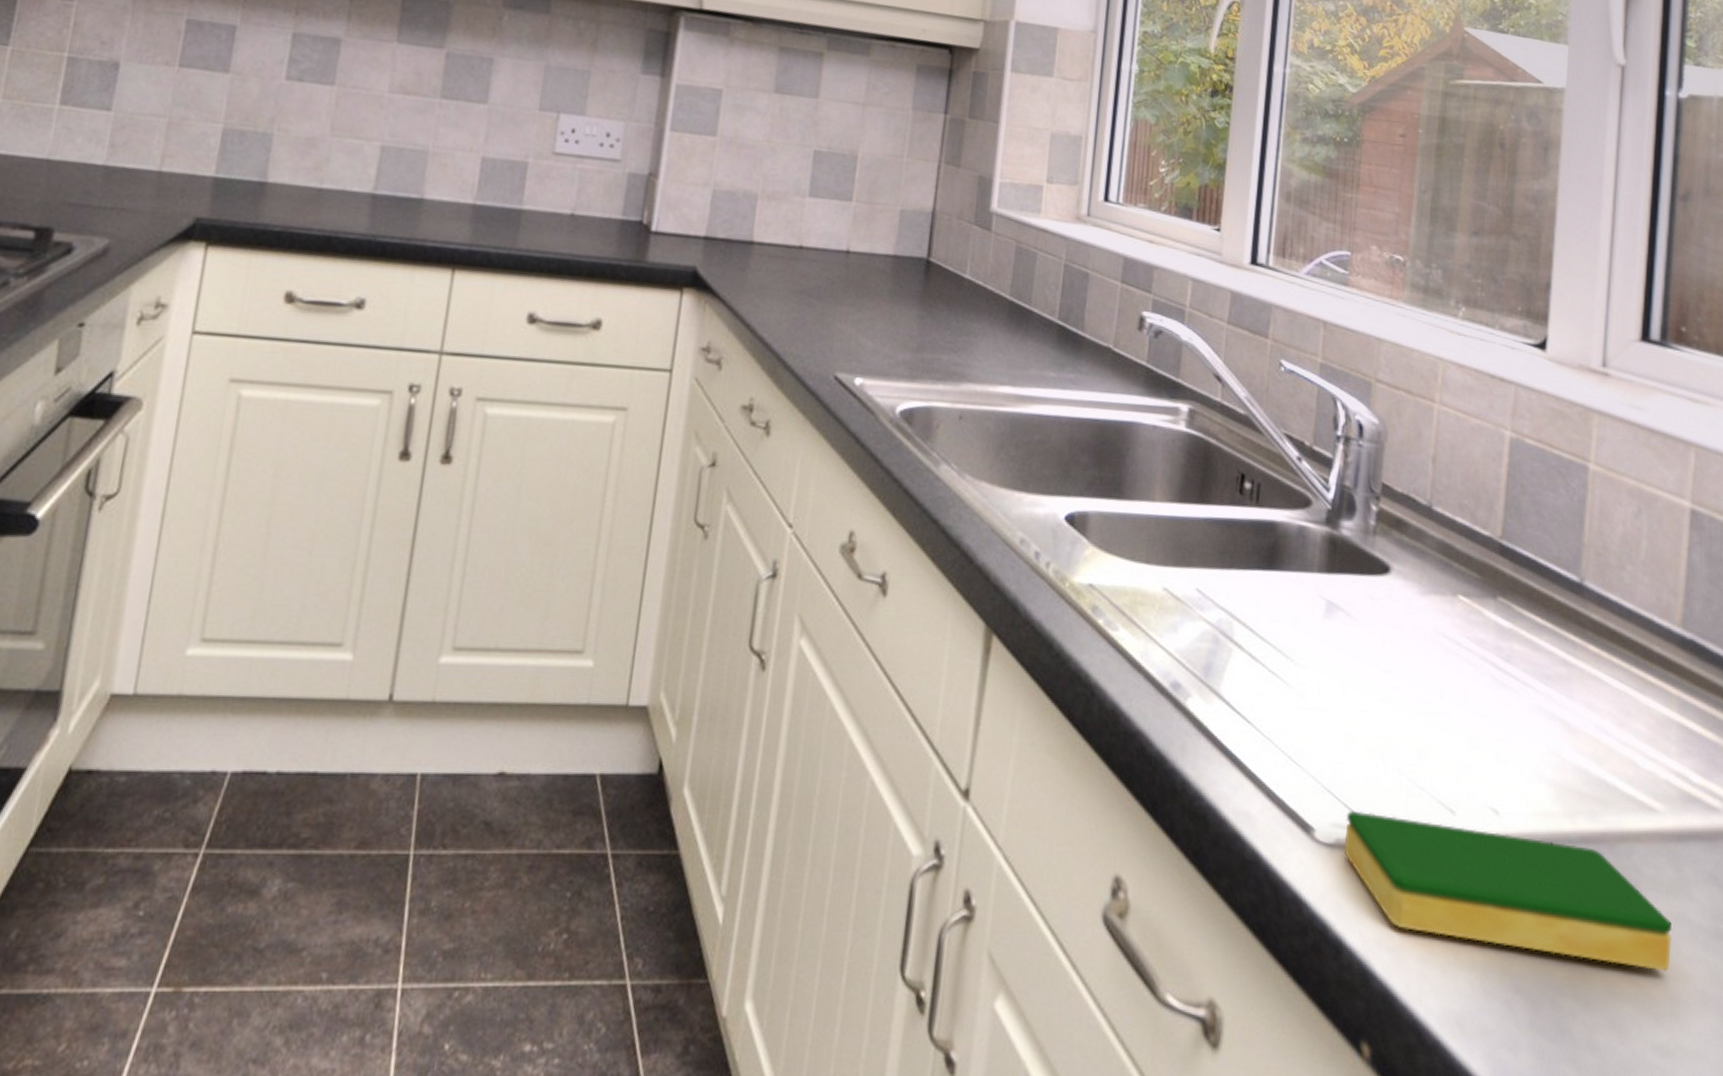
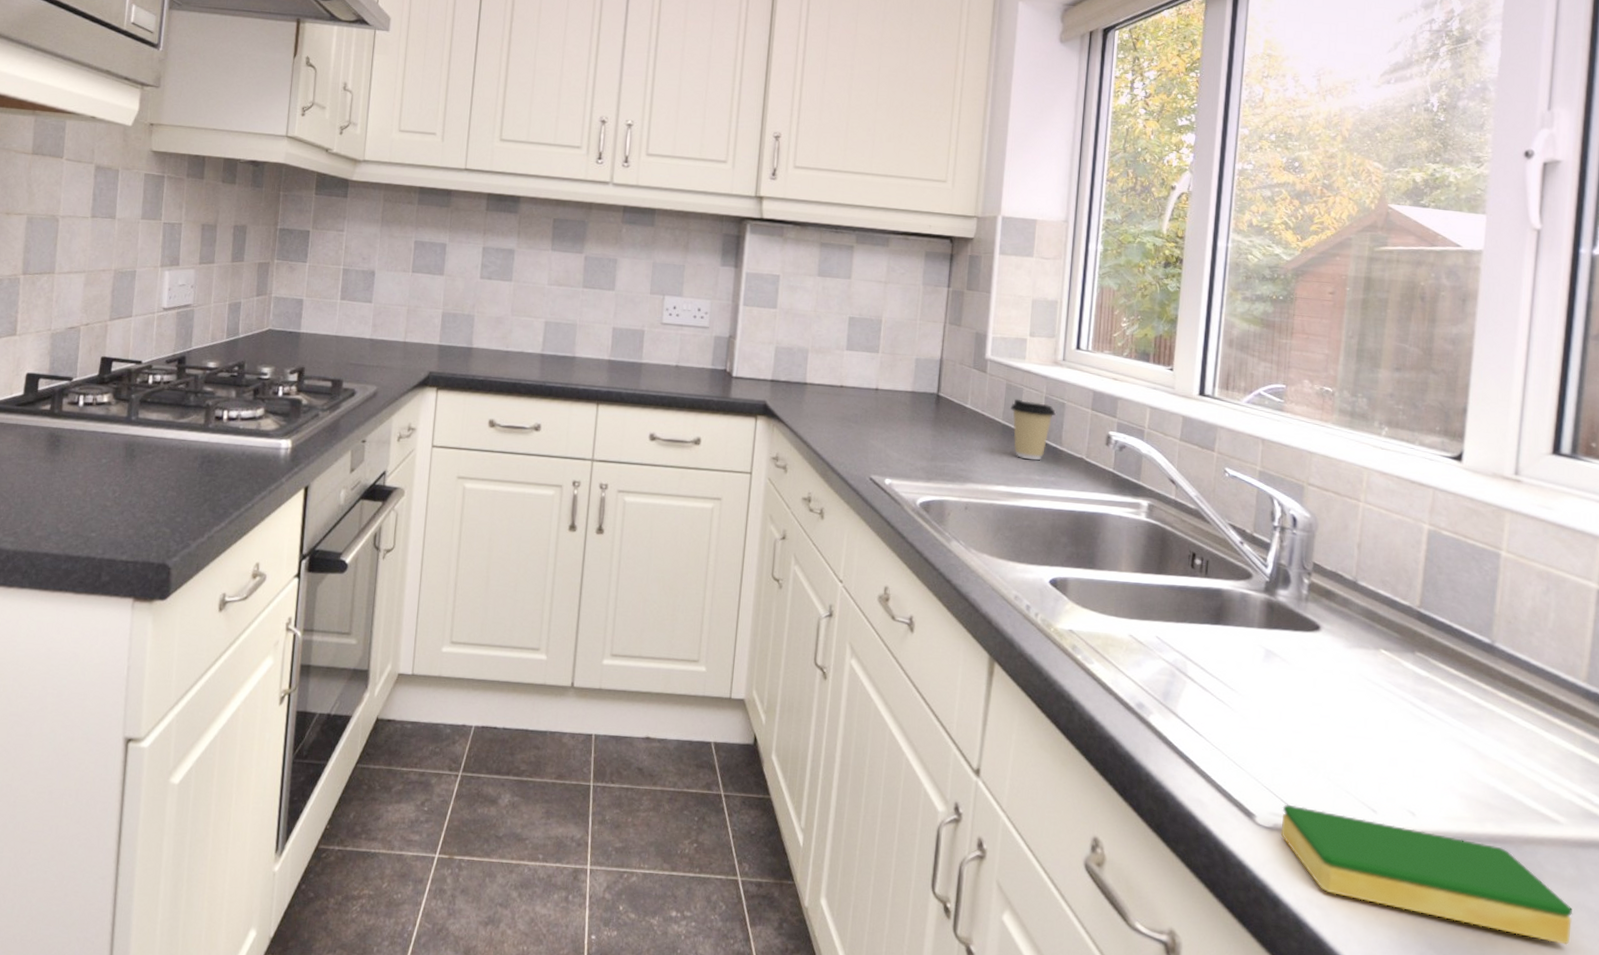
coffee cup: none [1021,266,1077,351] -> present [1011,399,1056,461]

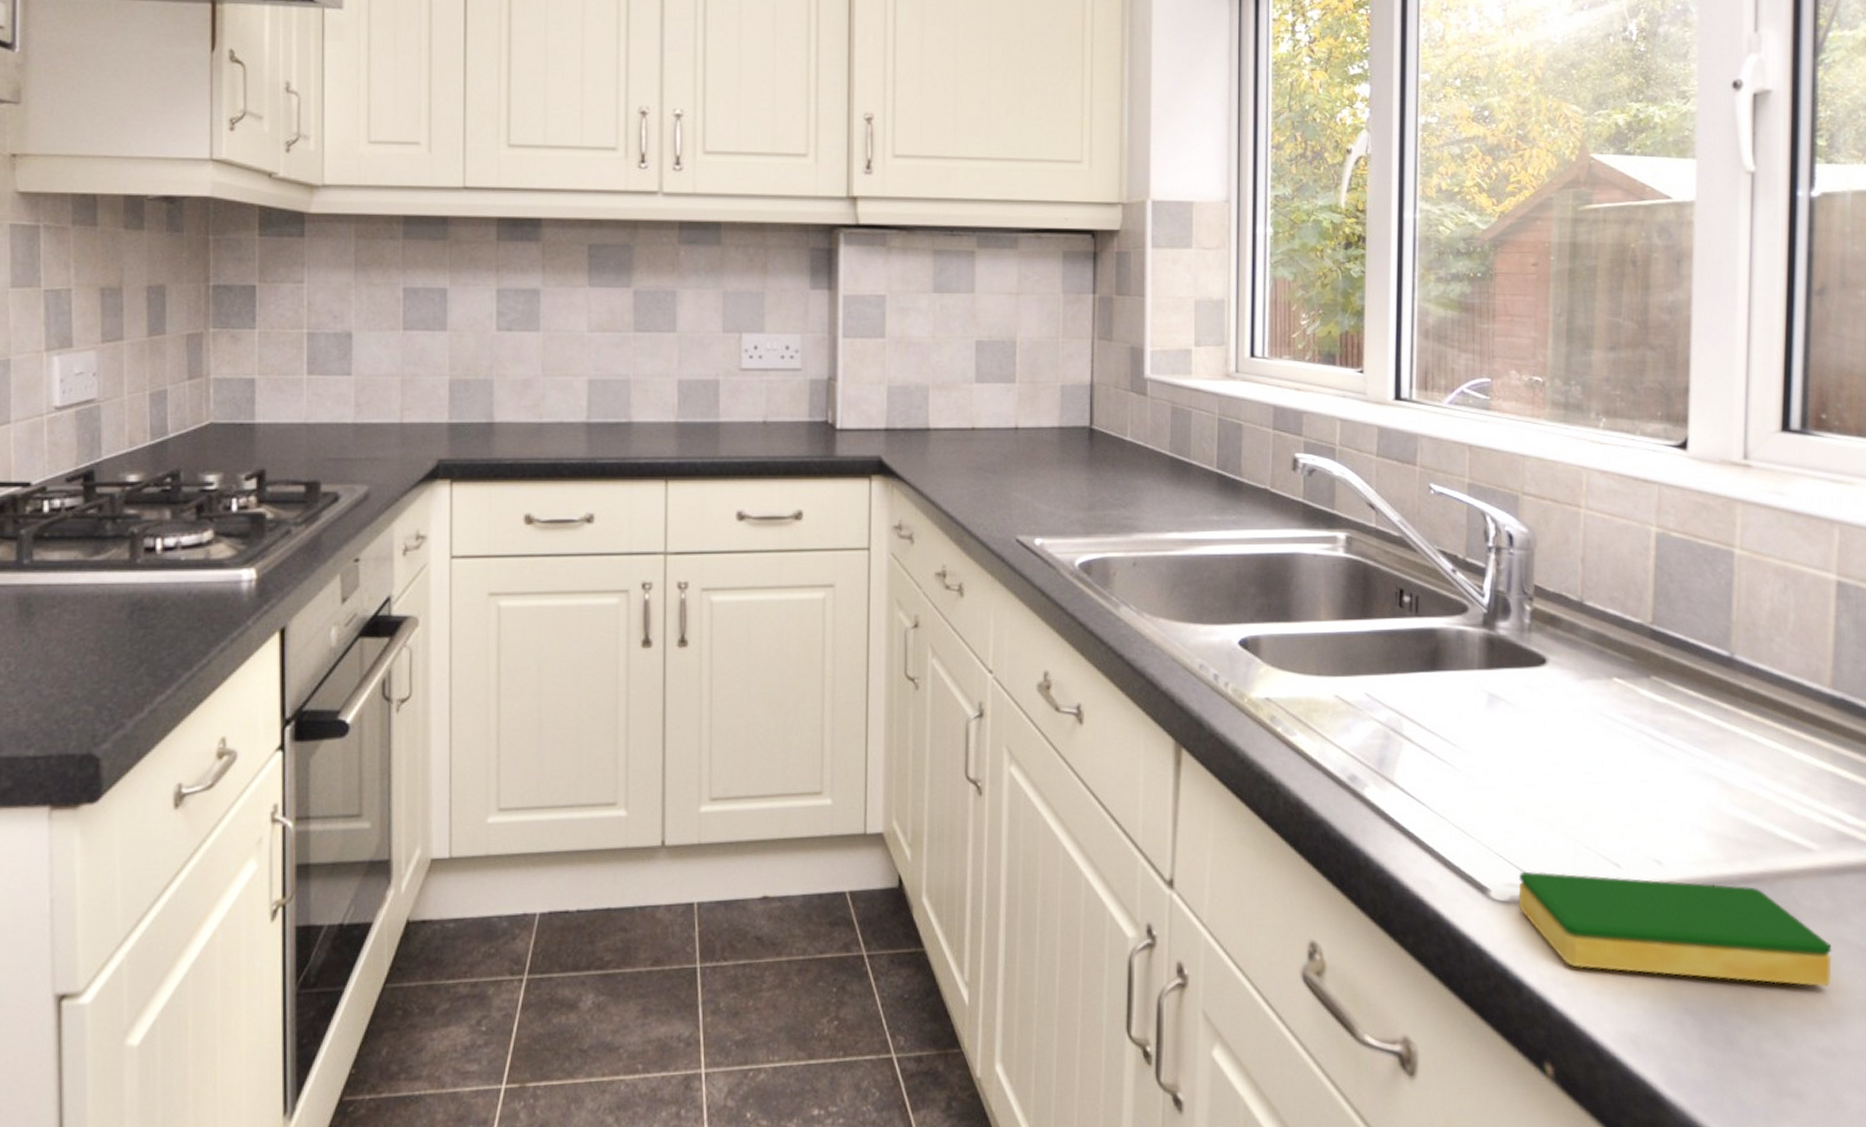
coffee cup: present [1011,399,1056,461] -> none [1179,424,1232,498]

